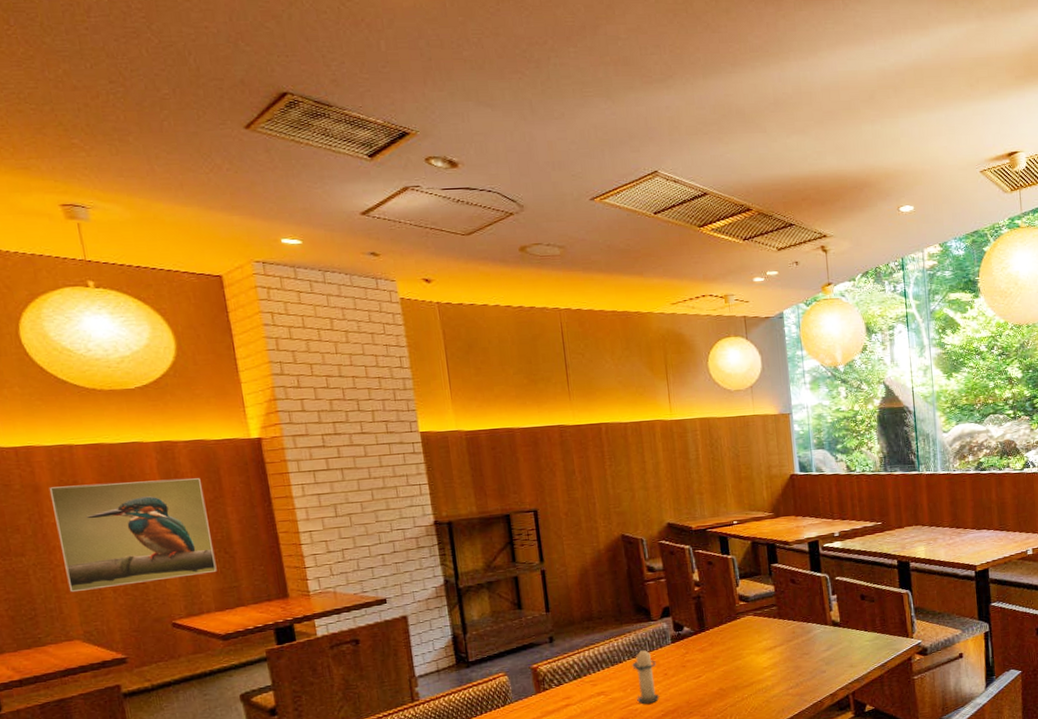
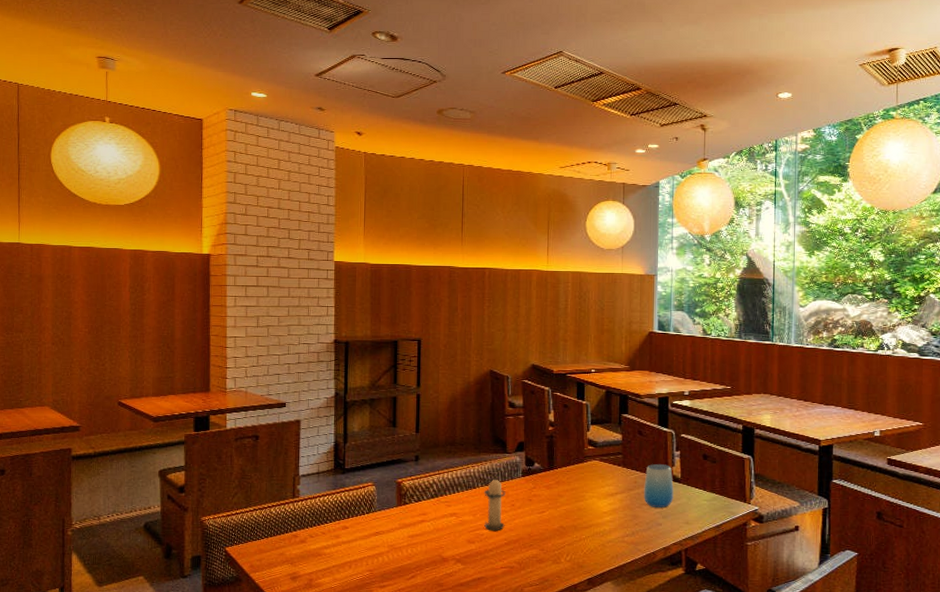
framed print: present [49,478,217,592] -> none [49,279,160,366]
cup: none [803,610,835,656] -> present [644,463,674,507]

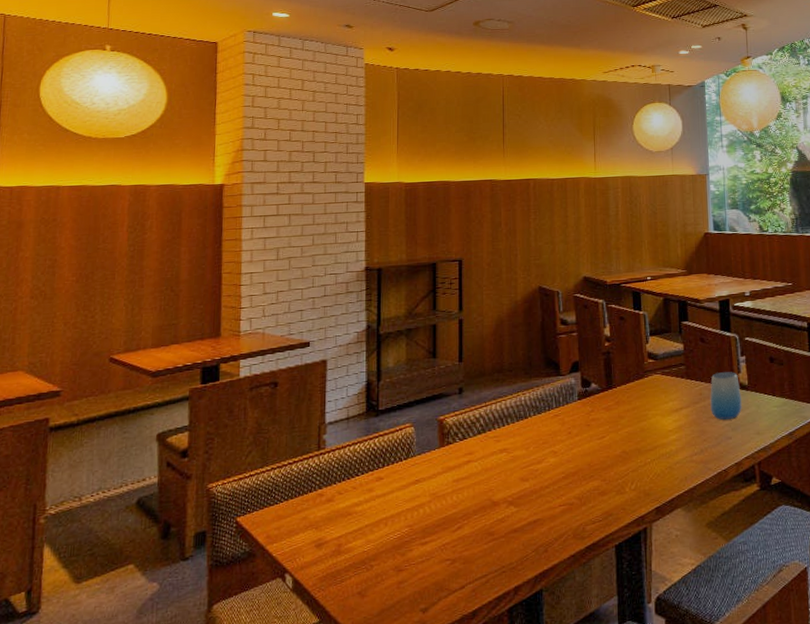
candle: present [483,477,506,531] -> none [537,404,562,465]

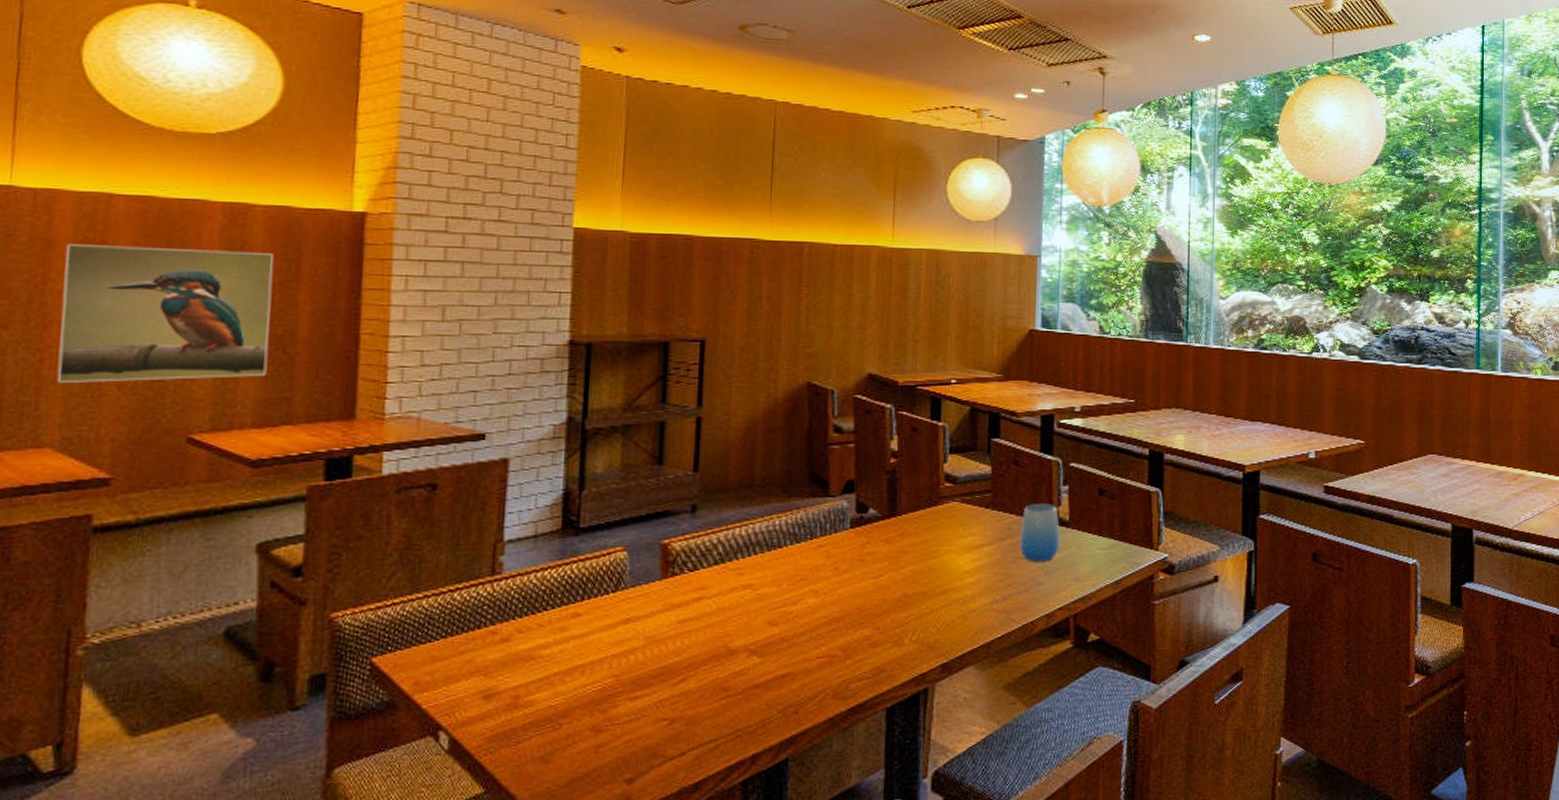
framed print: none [25,219,164,323] -> present [56,244,274,383]

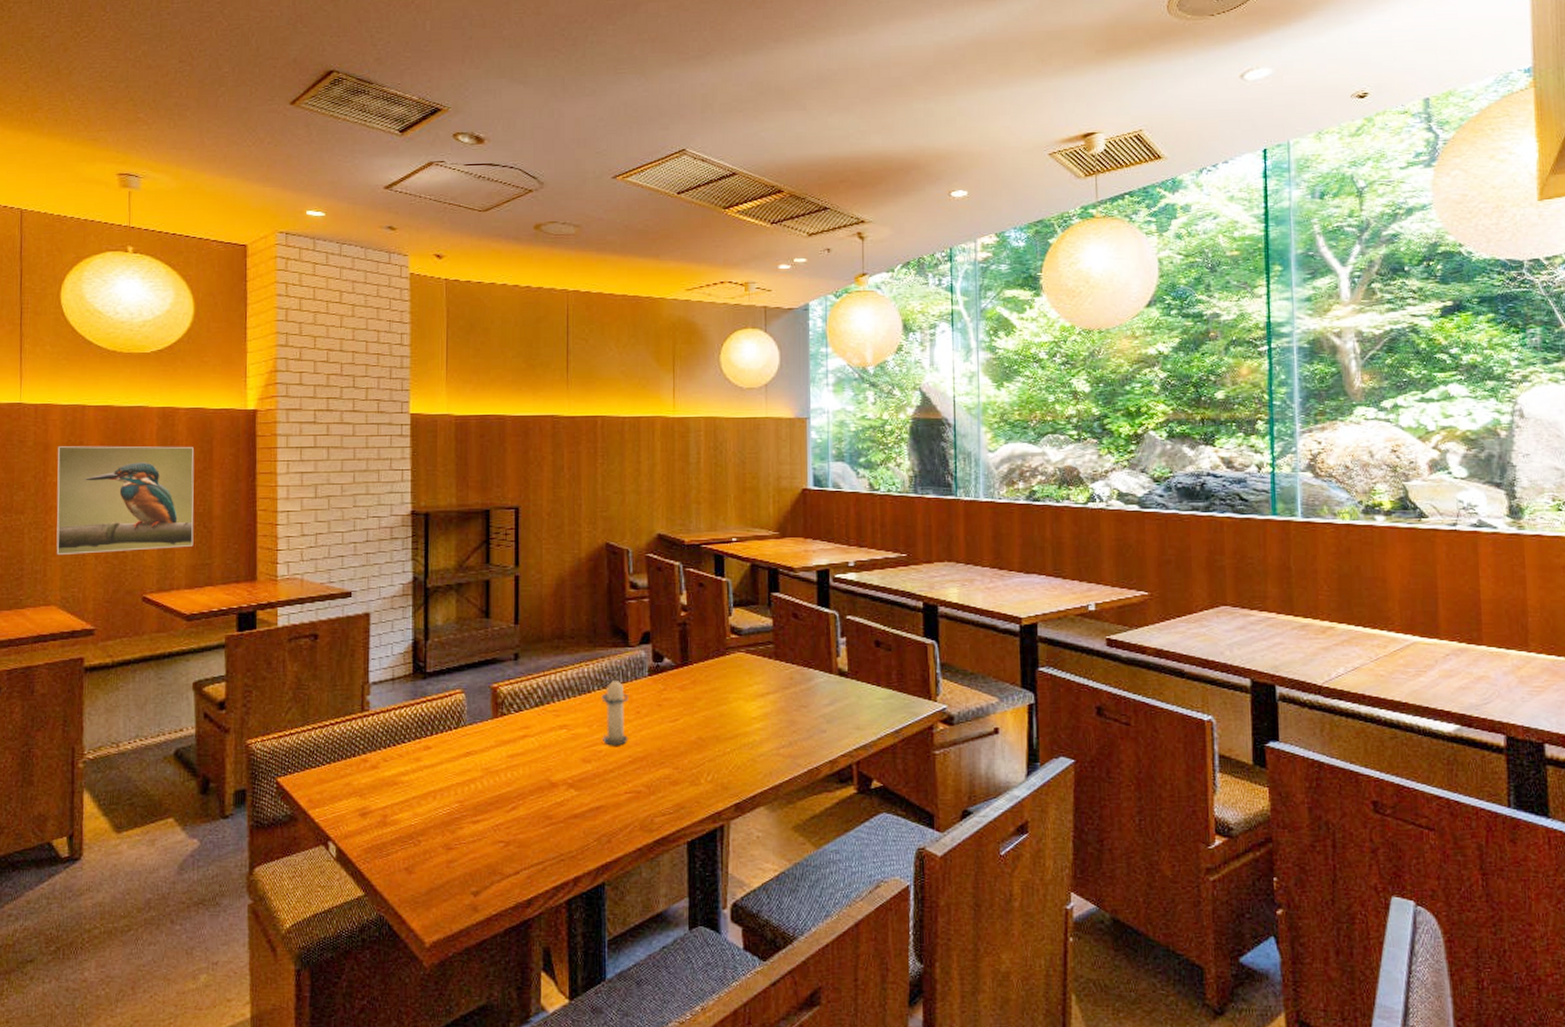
candle: none [792,531,826,607] -> present [601,678,629,746]
cup: present [1020,502,1060,561] -> none [802,653,840,709]

